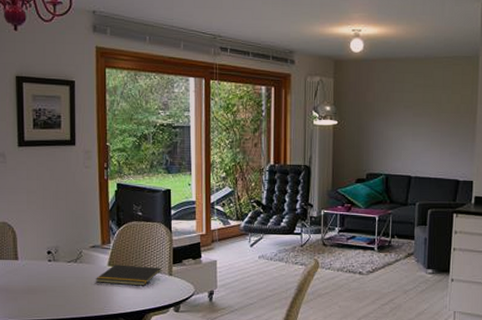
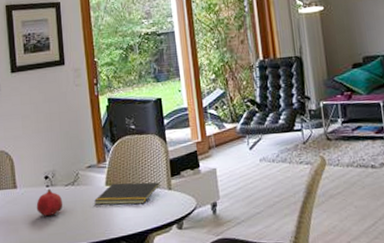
fruit: none [37,263,65,289] -> present [36,189,63,217]

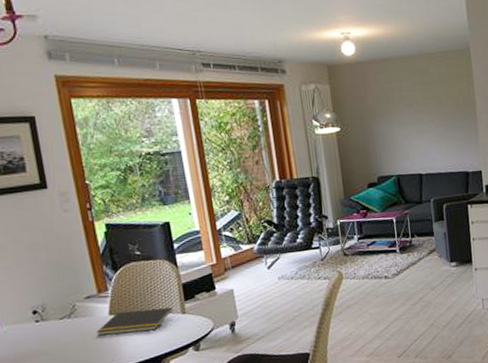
fruit: present [36,189,63,217] -> none [24,324,59,353]

